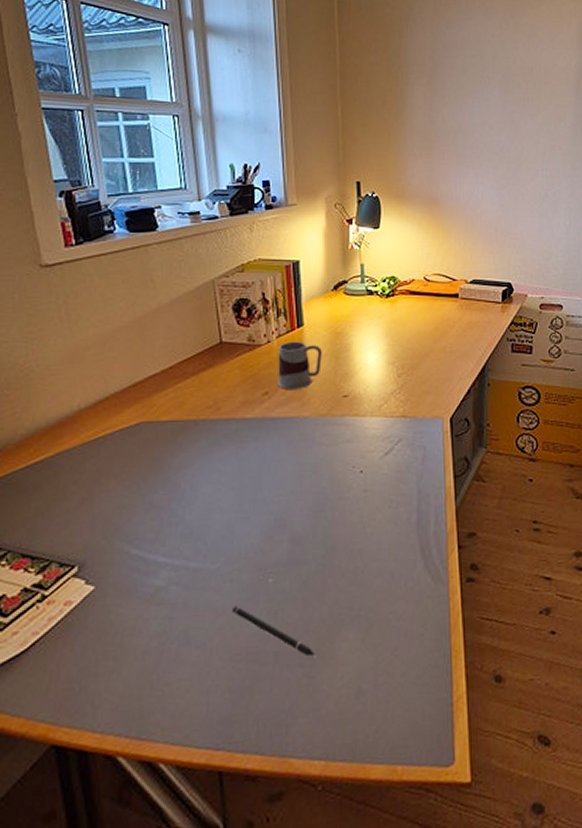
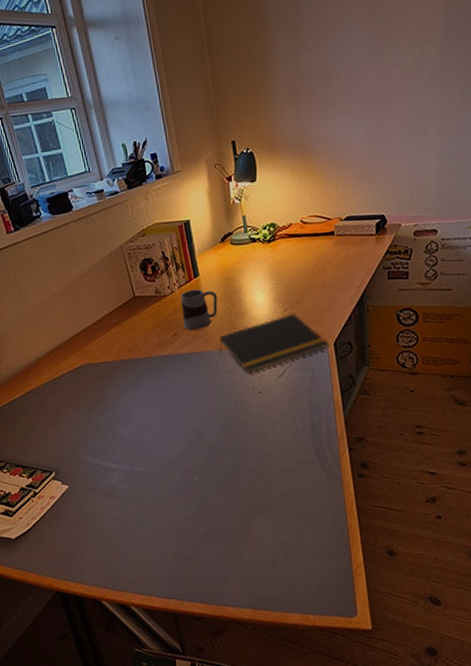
pen: present [233,605,316,657] -> none [169,498,237,535]
notepad: none [319,380,444,447] -> present [219,313,328,373]

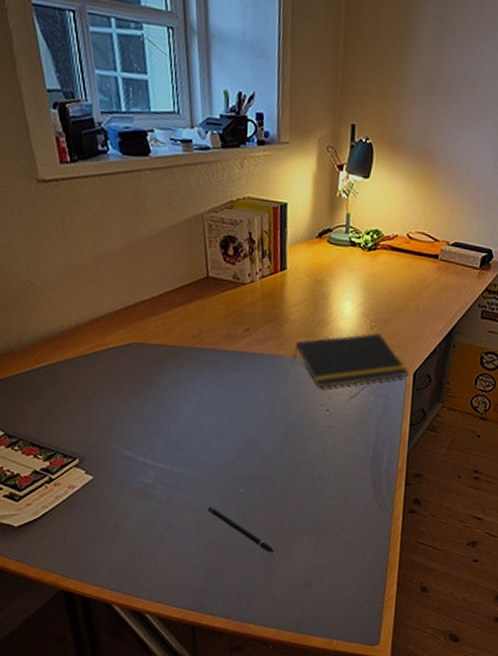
pen: none [169,498,237,535] -> present [208,506,275,553]
mug: present [180,289,218,330] -> none [258,283,302,330]

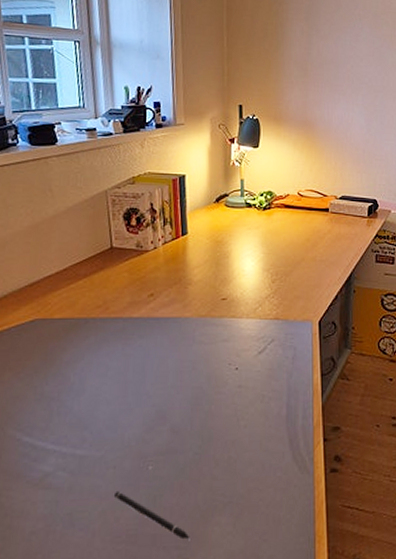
notepad: present [294,333,408,388] -> none [199,286,313,346]

